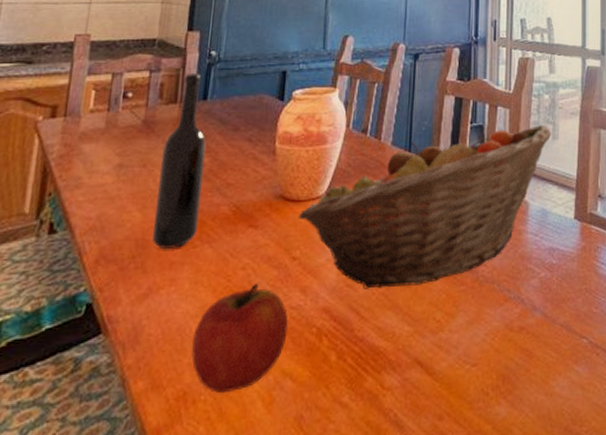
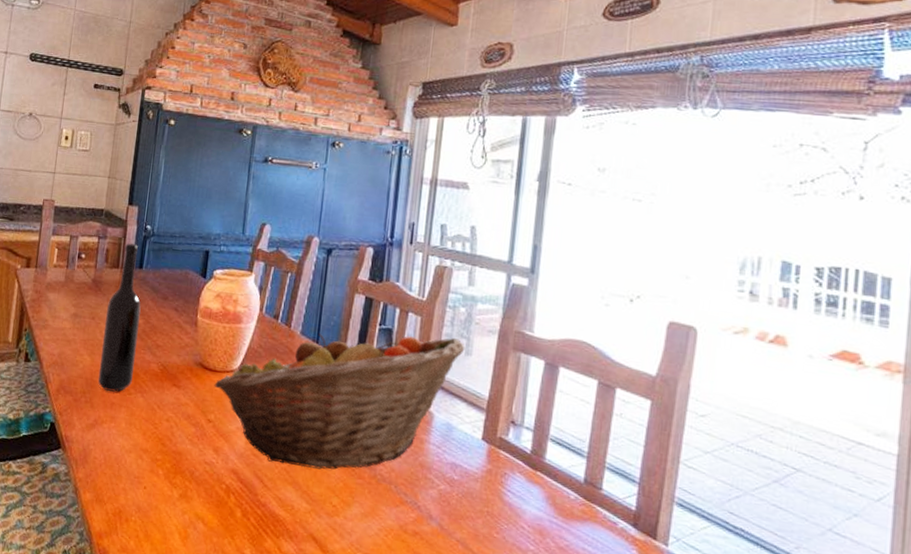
apple: present [191,284,288,393] -> none [126,435,203,521]

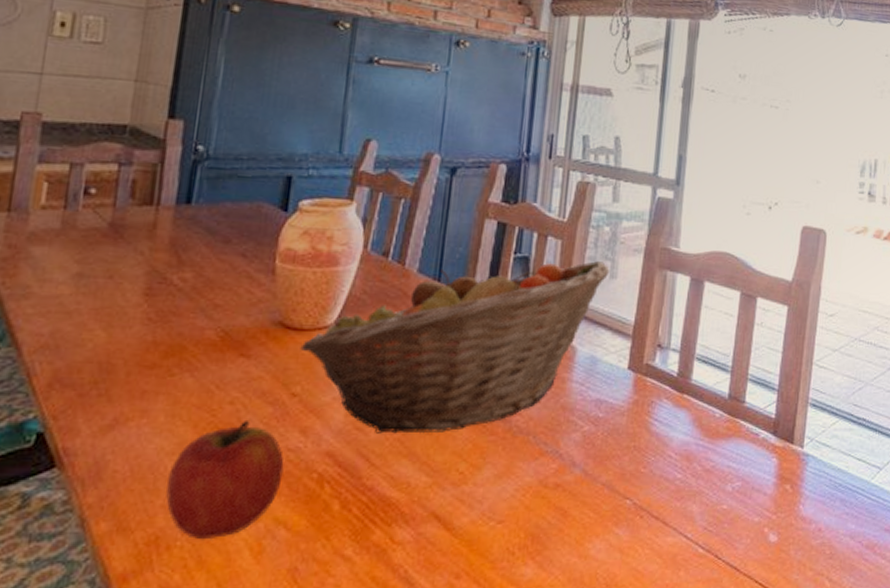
bottle: present [98,242,141,392] -> none [119,169,189,377]
apple: none [126,435,203,521] -> present [166,421,284,539]

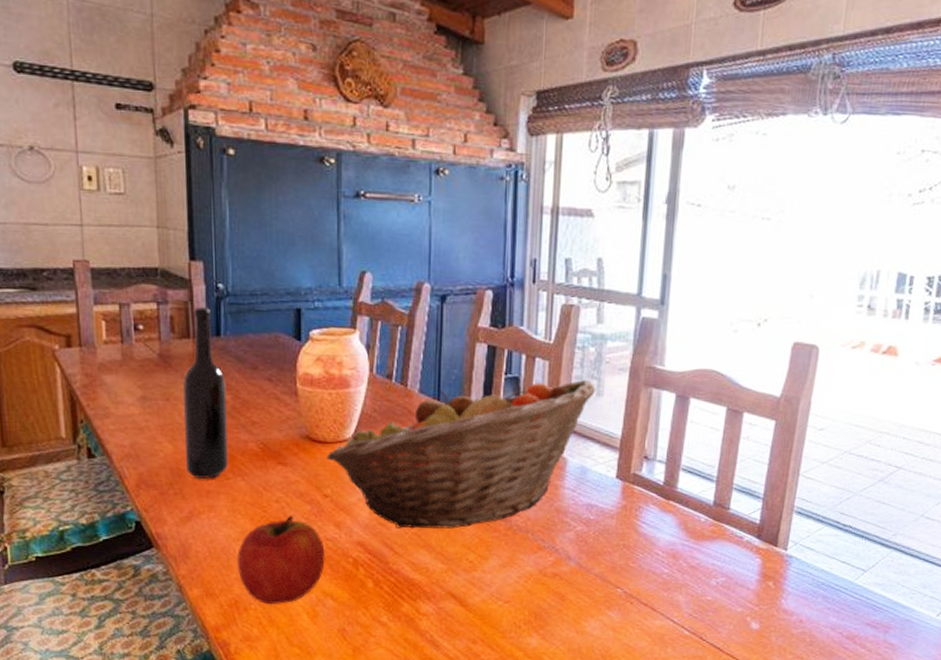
bottle: none [119,169,189,377] -> present [182,306,228,480]

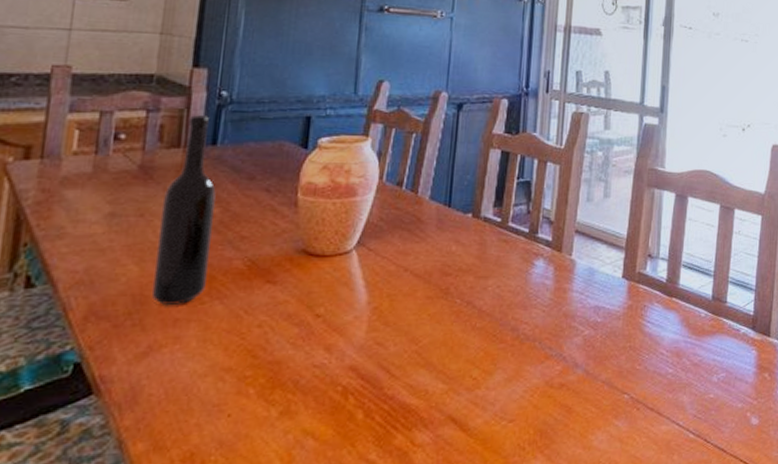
apple: present [238,516,325,604] -> none [199,342,311,453]
fruit basket: present [326,379,596,529] -> none [322,182,604,347]

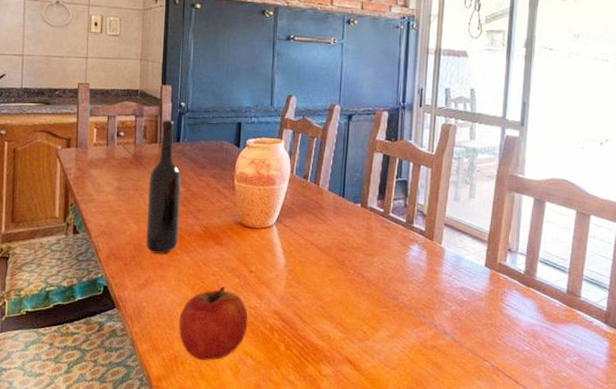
apple: none [199,342,311,453] -> present [179,287,248,361]

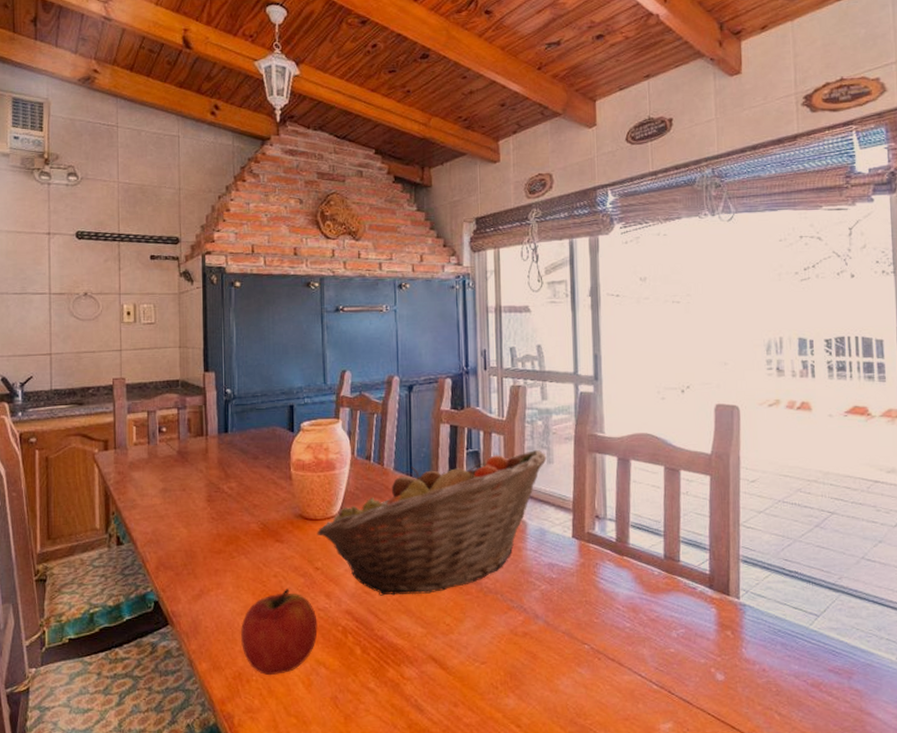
bottle: present [145,119,182,254] -> none [196,409,234,560]
fruit basket: none [253,184,469,304] -> present [317,449,547,596]

